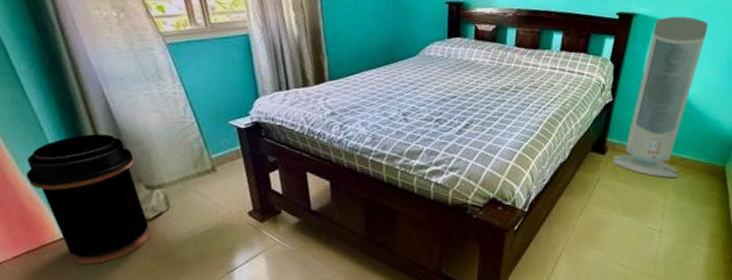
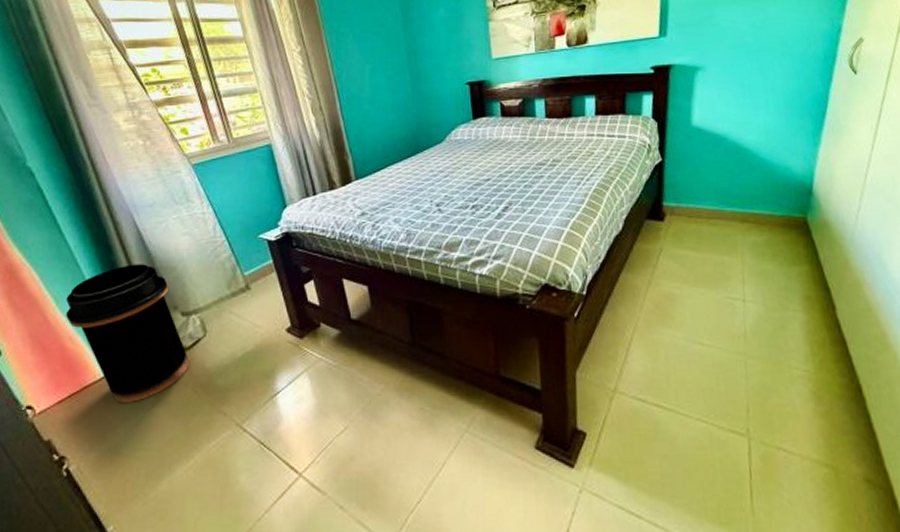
air purifier: present [612,16,709,178] -> none [673,60,757,239]

